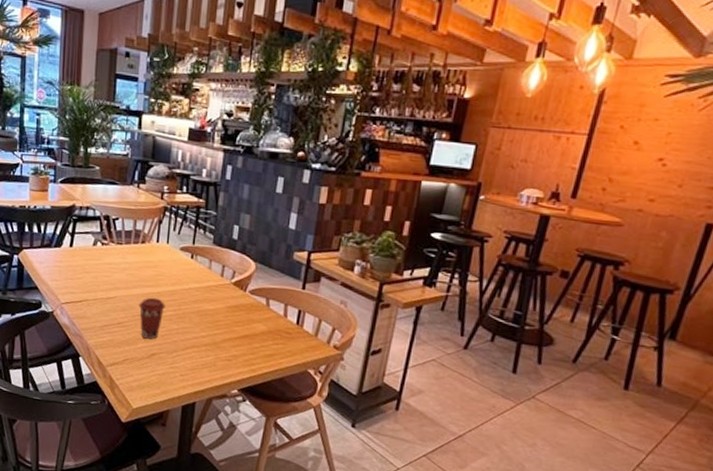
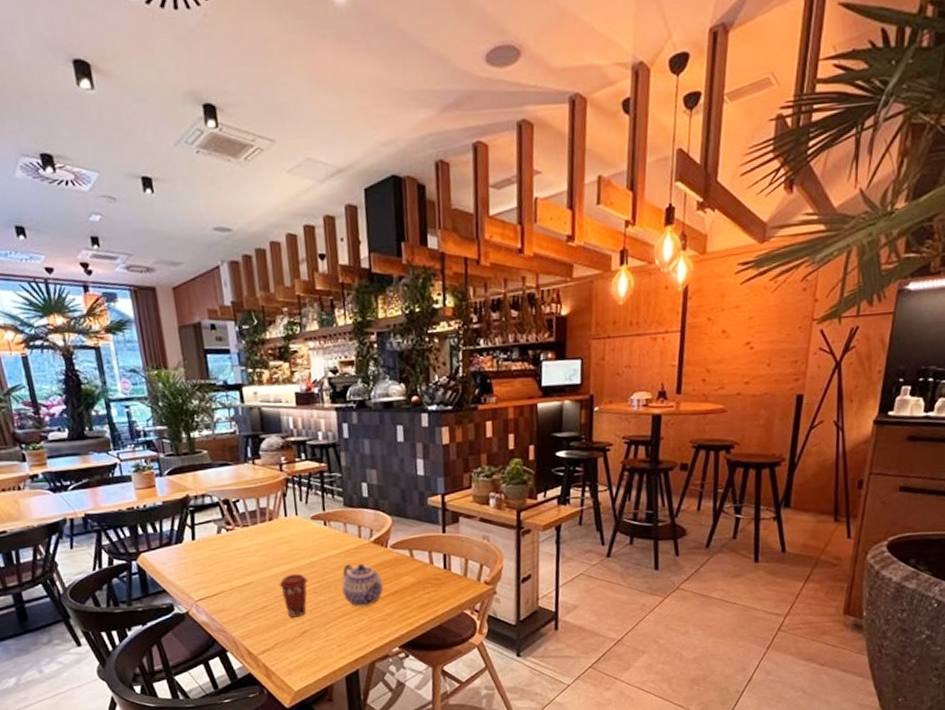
teapot: none [195,299,236,344] -> present [342,563,384,607]

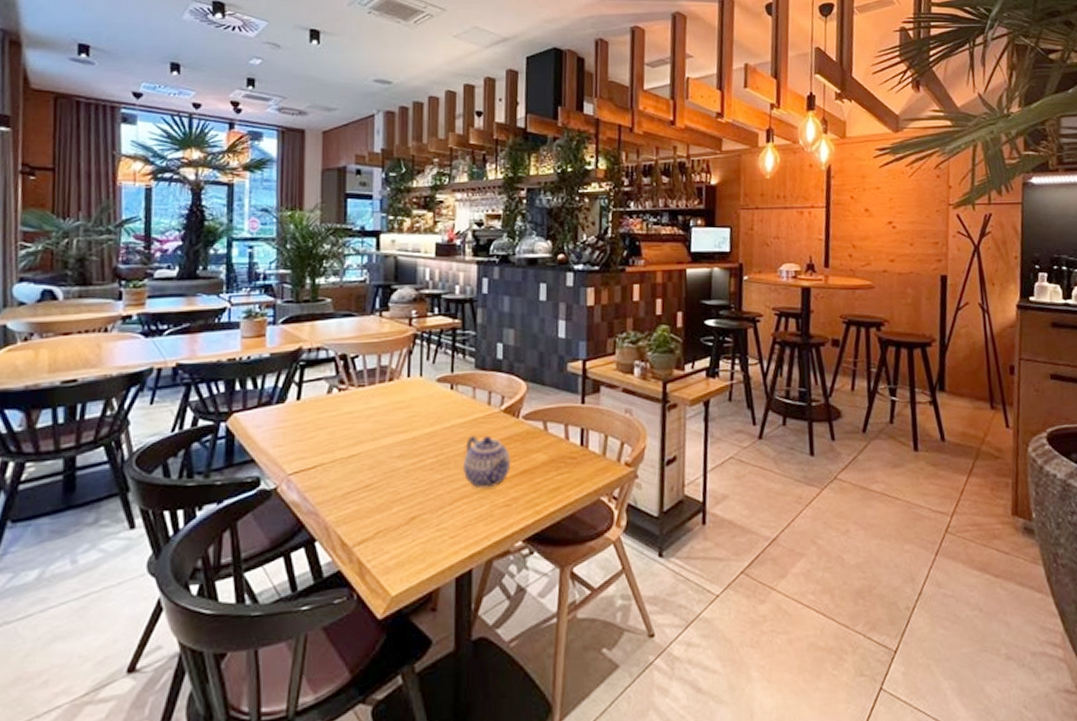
coffee cup: present [279,573,308,618] -> none [390,444,424,500]

